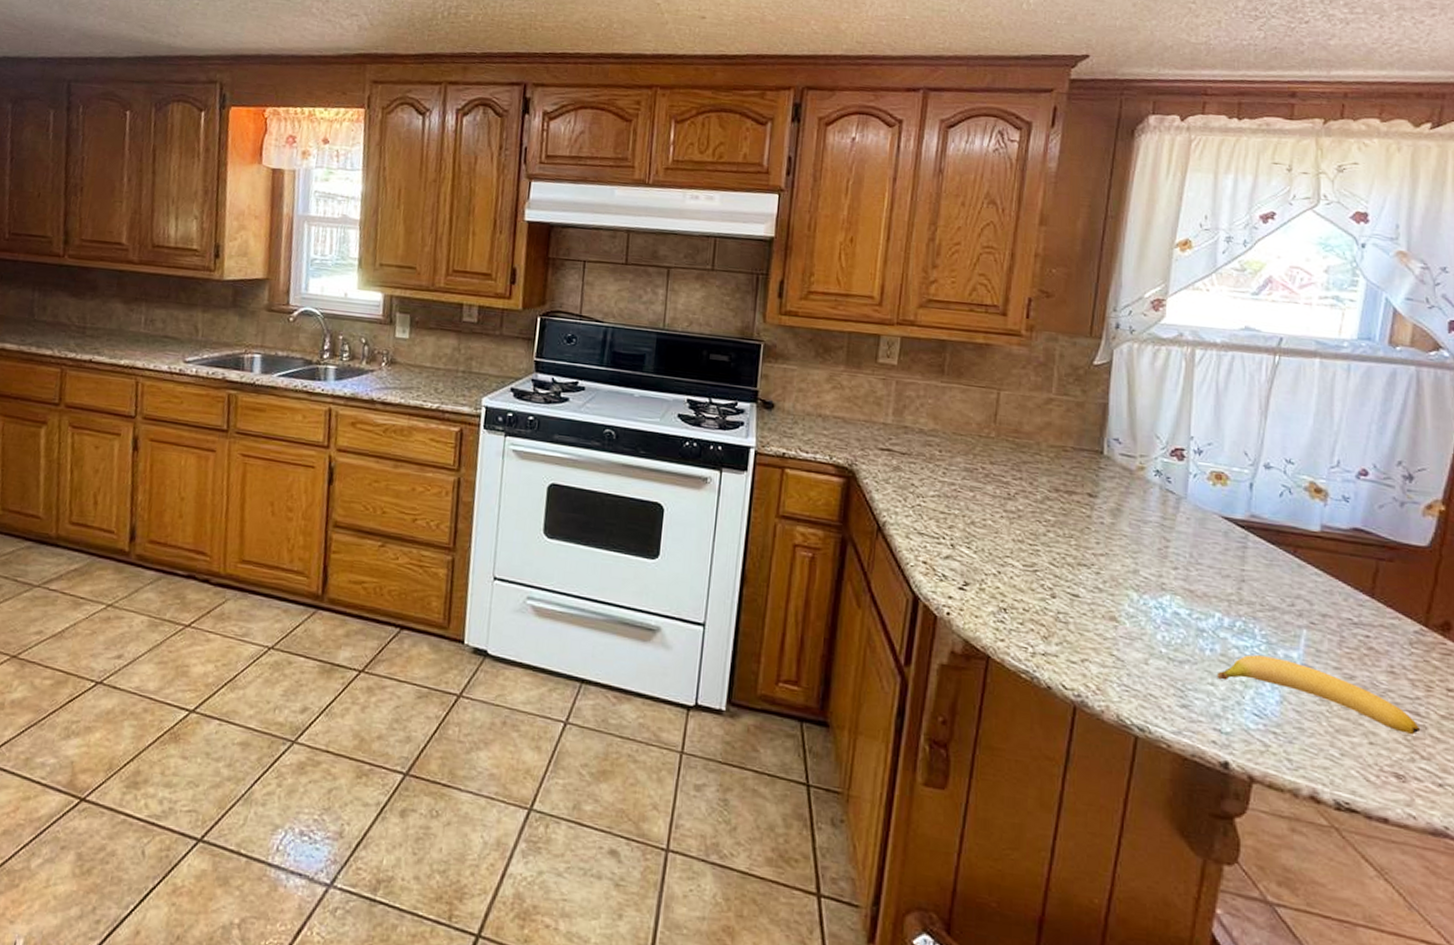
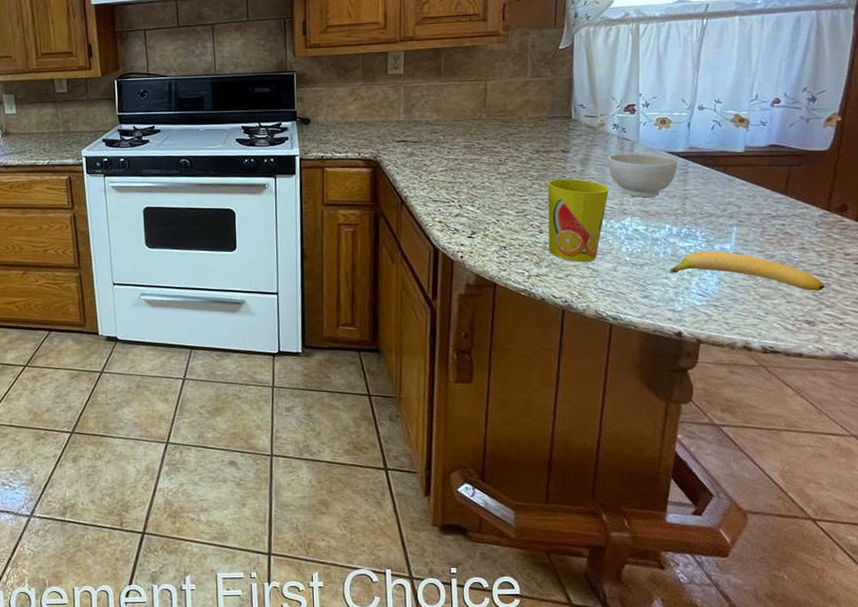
cup: none [1061,529,1144,647] -> present [548,178,609,263]
bowl: none [1145,508,1235,573] -> present [607,152,678,197]

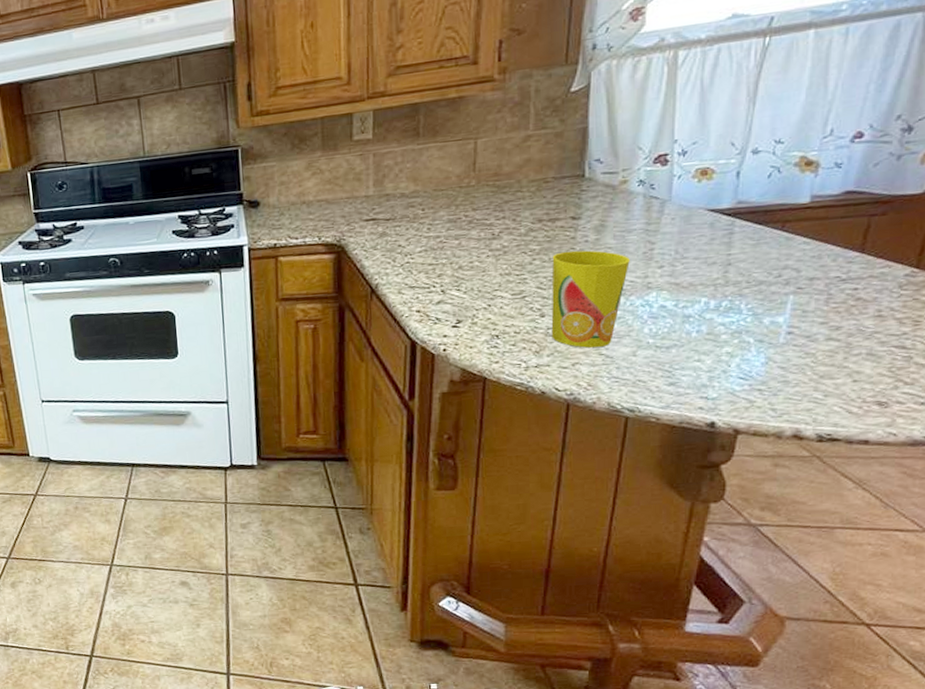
bowl: present [607,152,678,197] -> none [629,213,721,267]
banana: present [669,251,826,292] -> none [703,325,906,367]

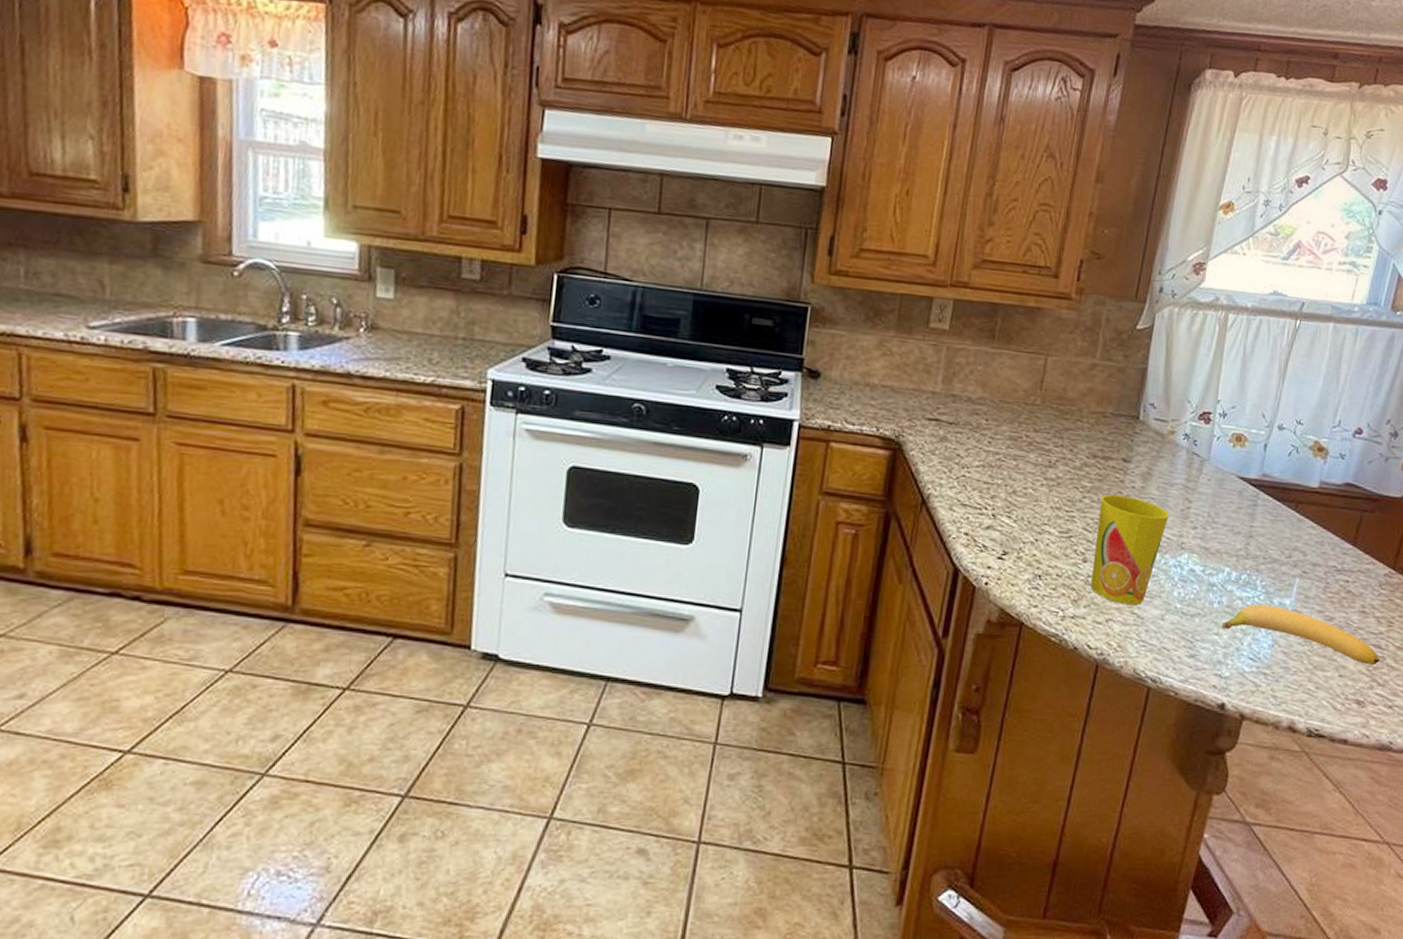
banana: none [703,325,906,367] -> present [1221,604,1380,666]

